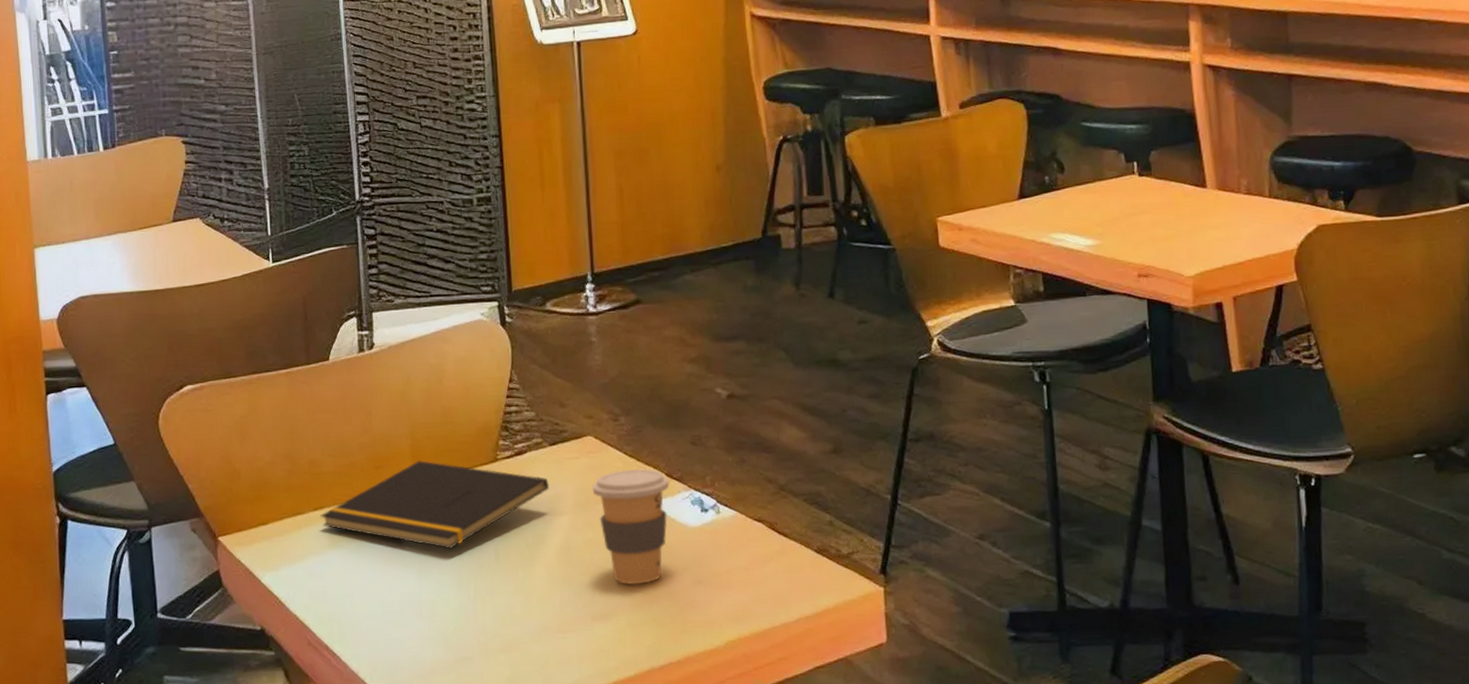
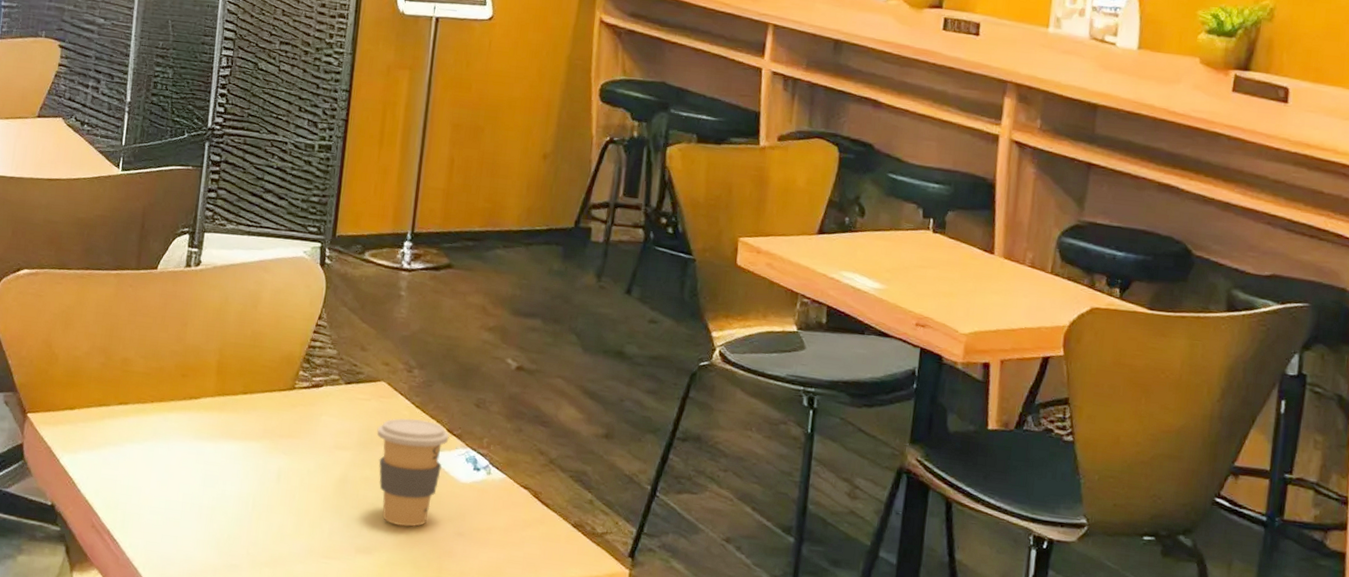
notepad: present [321,459,550,549] -> none [124,375,339,463]

